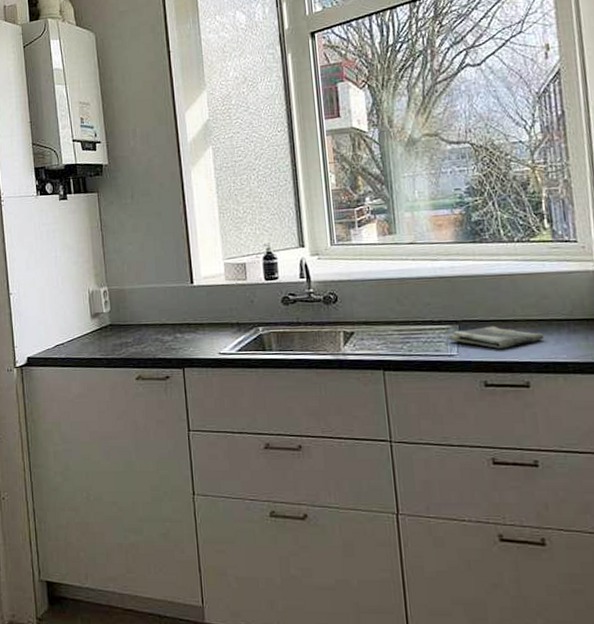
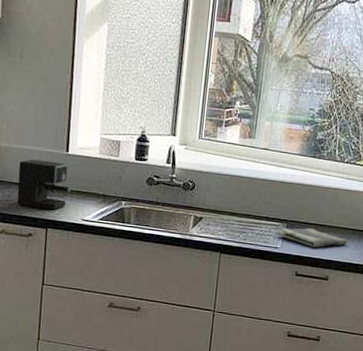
coffee maker: none [146,296,202,348] -> present [17,159,71,211]

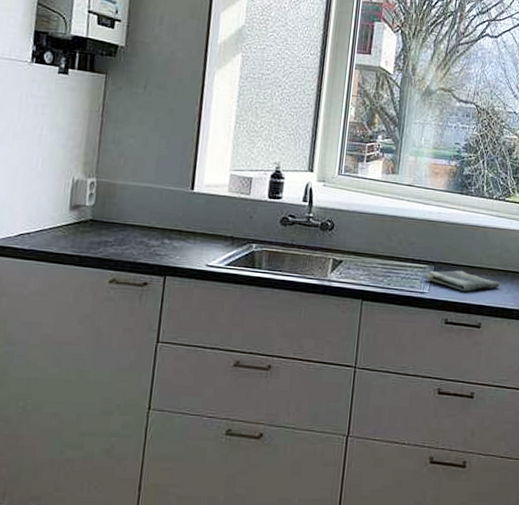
coffee maker: present [17,159,71,211] -> none [132,198,195,256]

